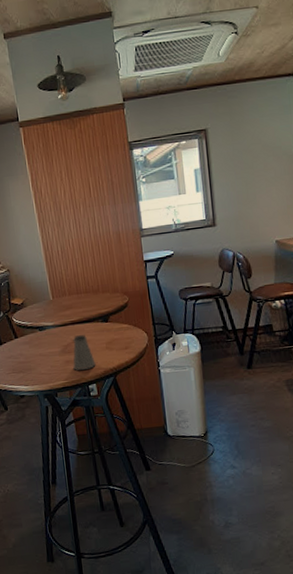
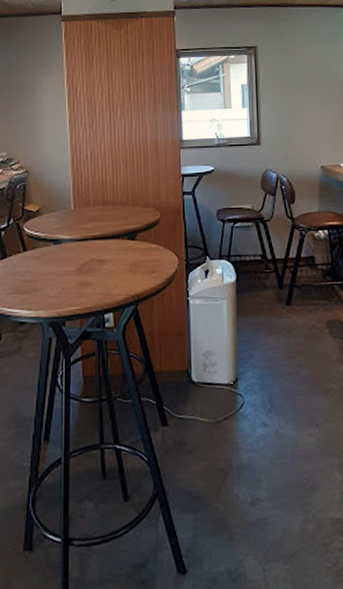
saltshaker: present [72,334,96,370] -> none [88,252,115,295]

